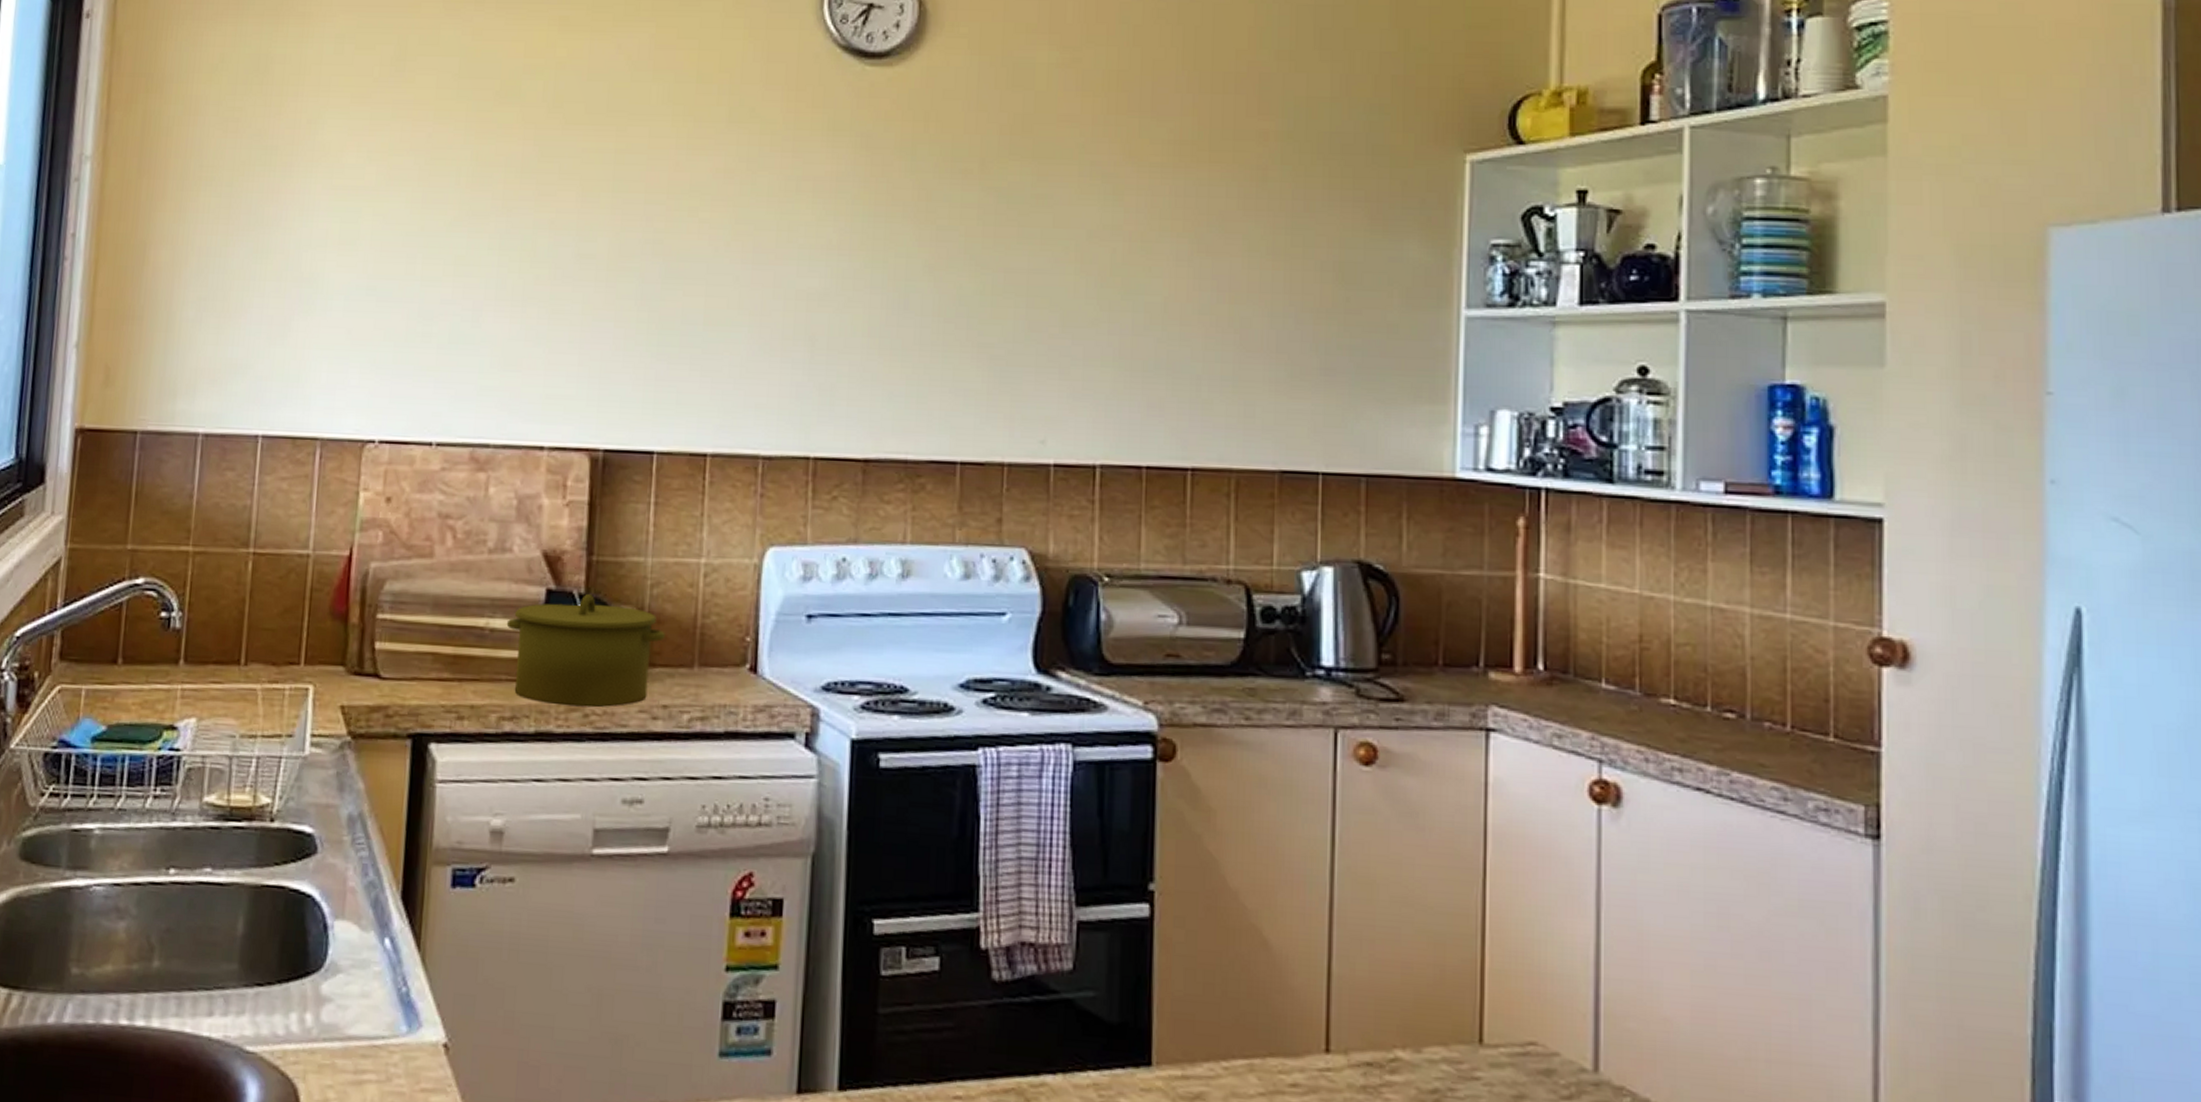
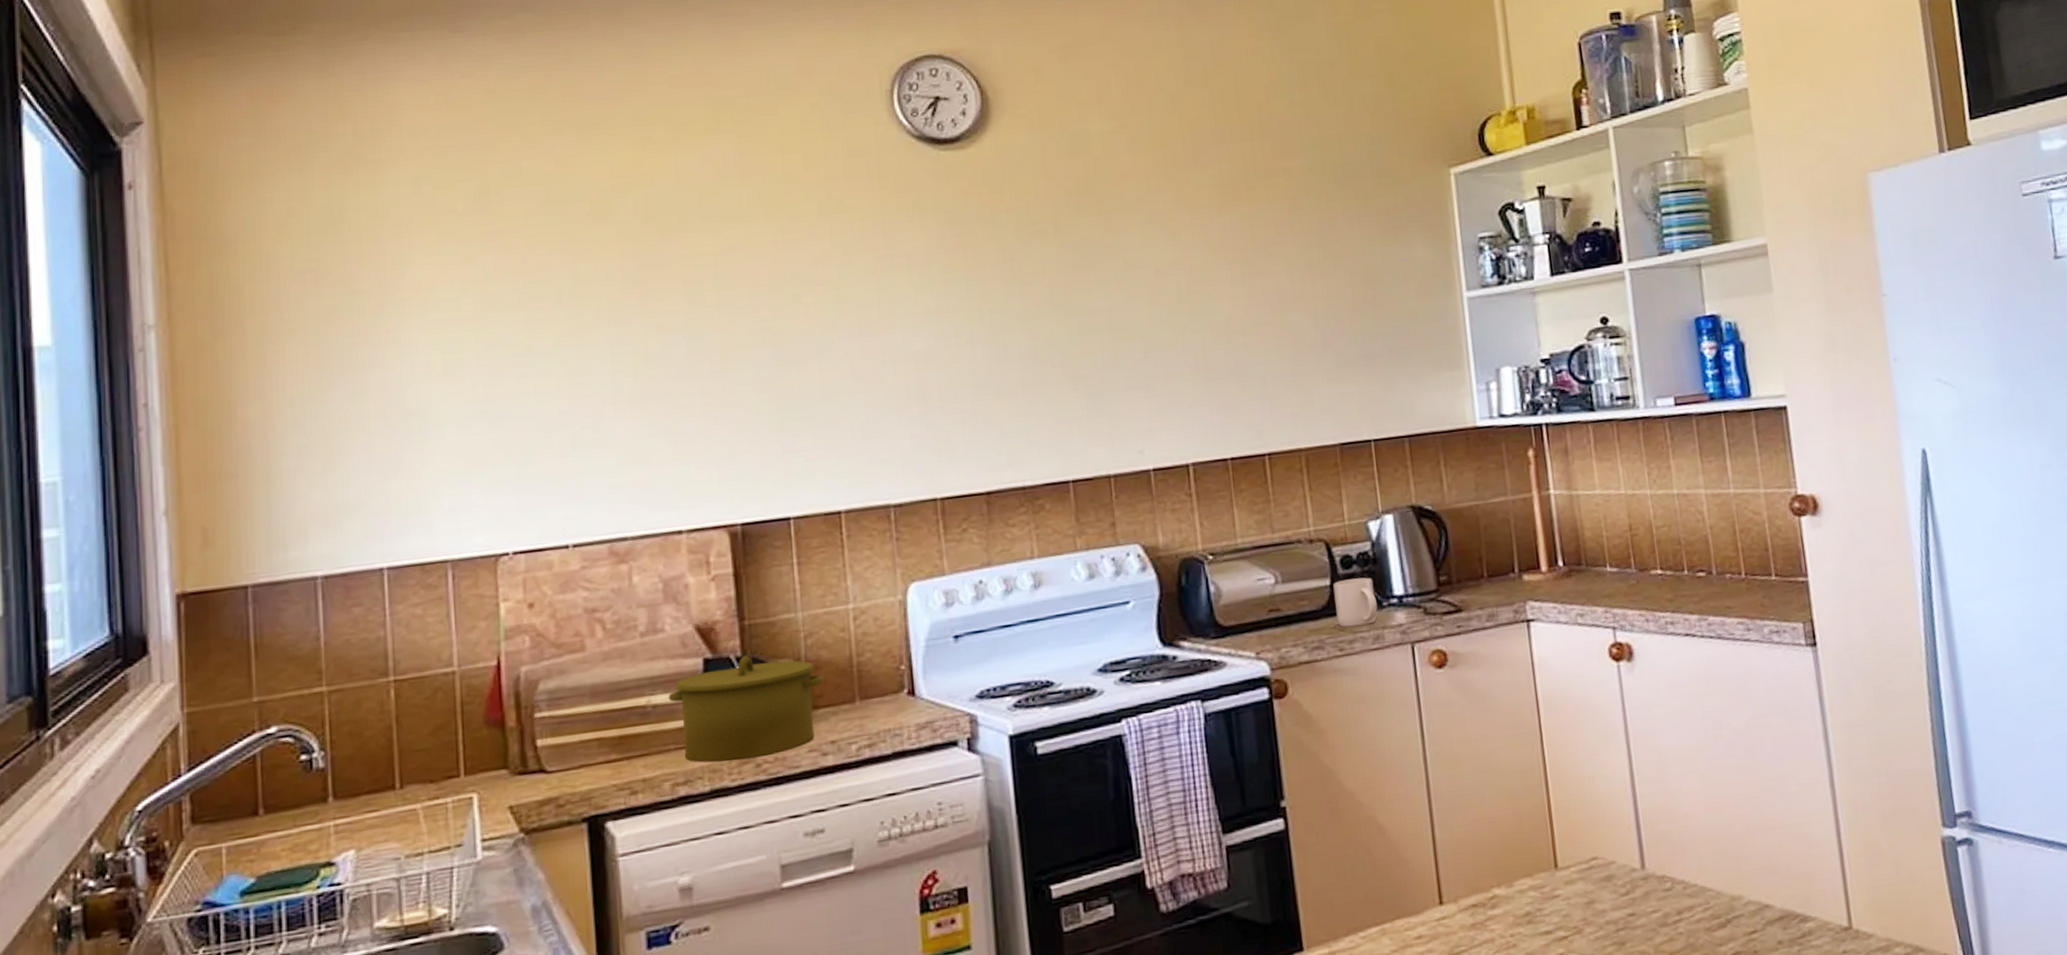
mug: none [1247,635,1299,696] -> present [1333,577,1378,628]

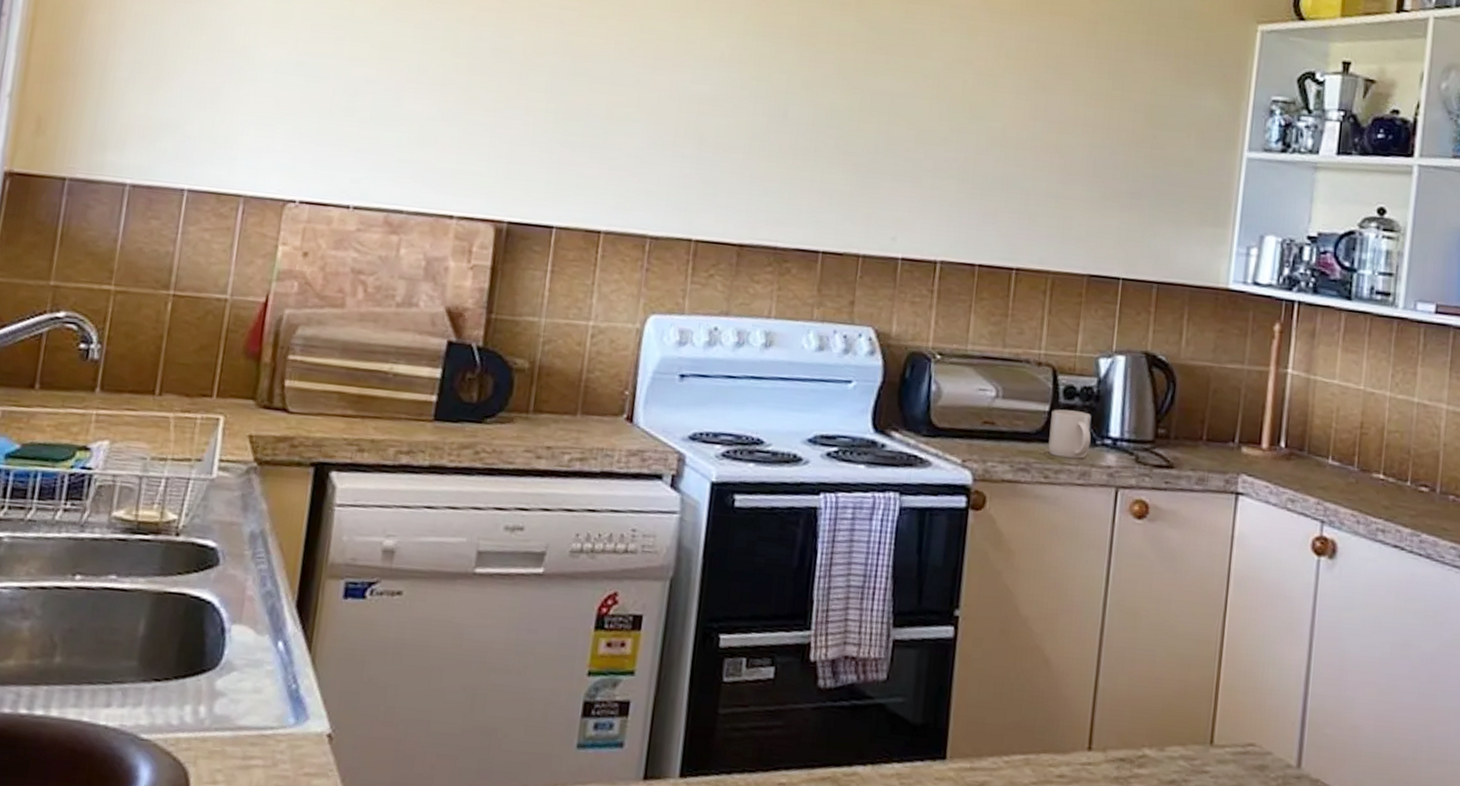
cooking pot: present [668,655,824,763] -> none [409,346,553,446]

